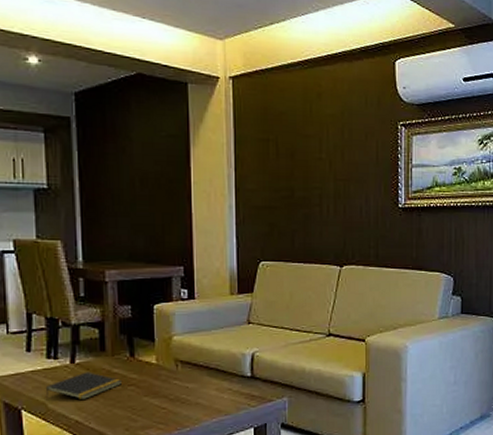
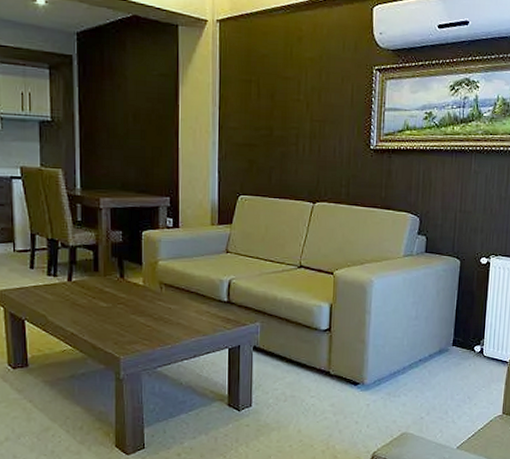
notepad: present [45,372,123,399] -> none [45,289,113,314]

